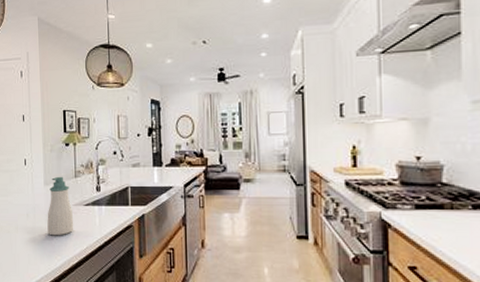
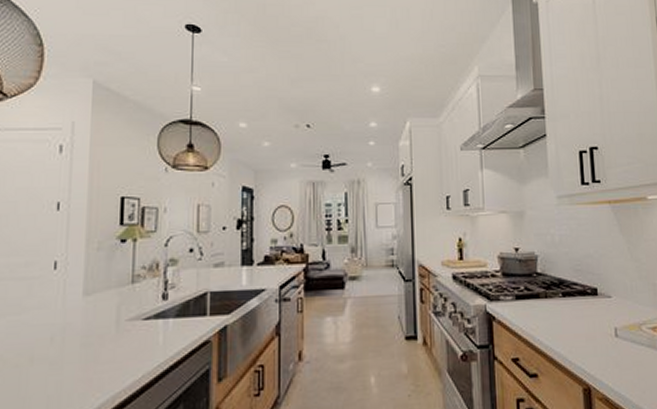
soap bottle: present [47,176,74,236] -> none [83,282,126,365]

